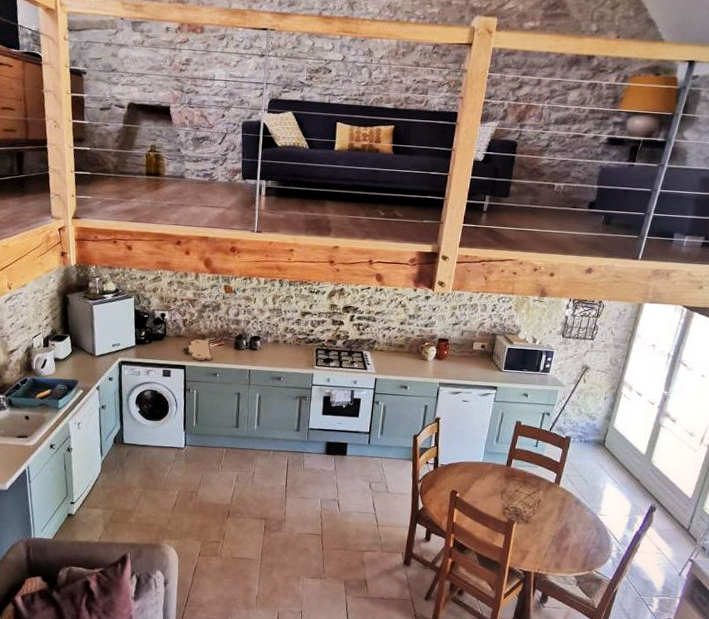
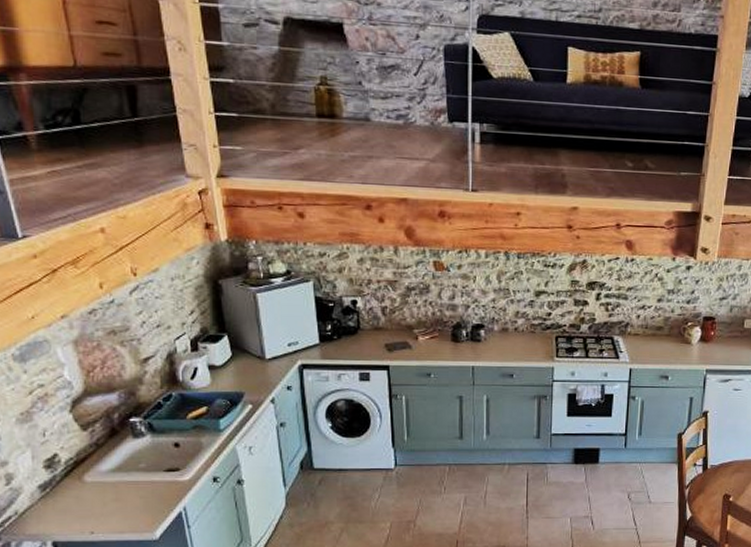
cutting board: present [187,339,212,360] -> none [390,331,423,358]

